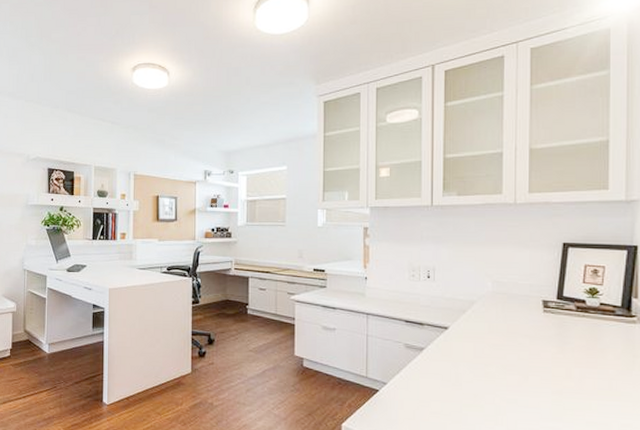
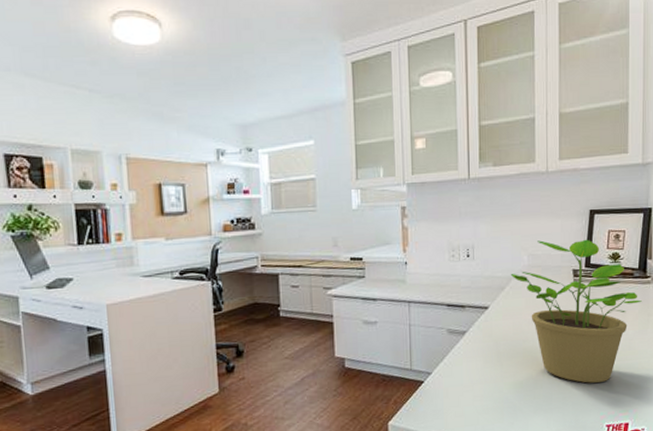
potted plant: none [473,269,625,420] -> present [510,239,642,384]

